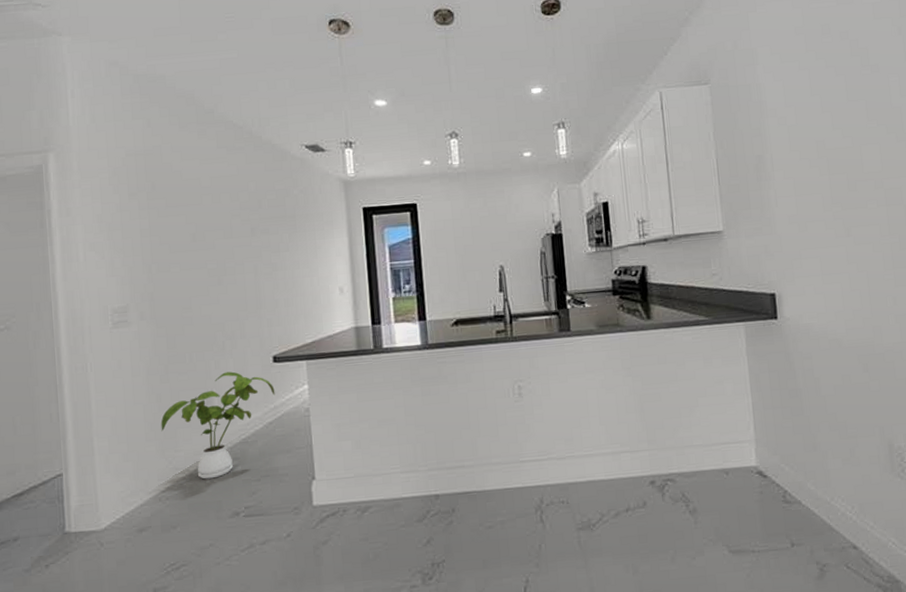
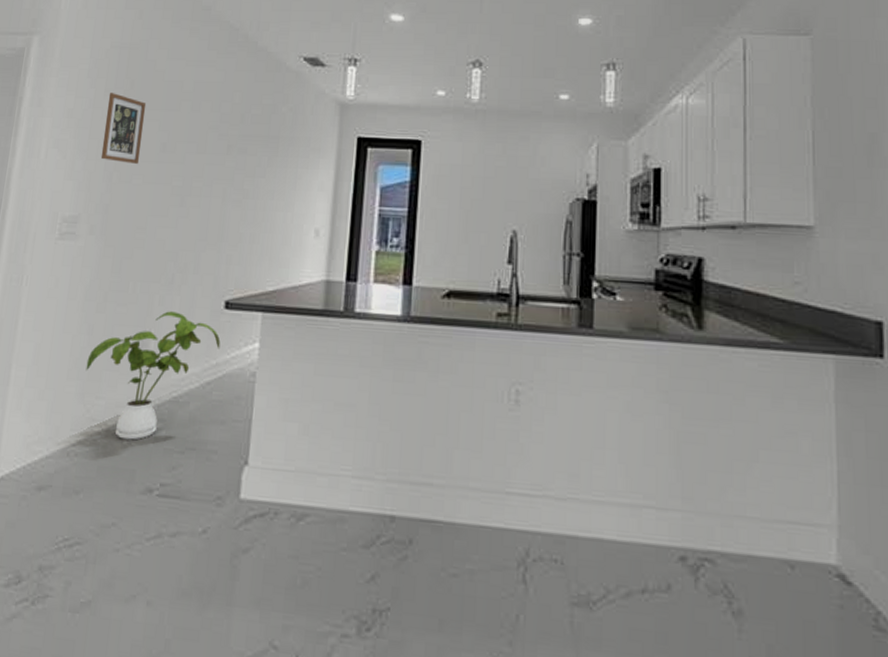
picture frame: none [133,196,173,256] -> present [100,93,147,164]

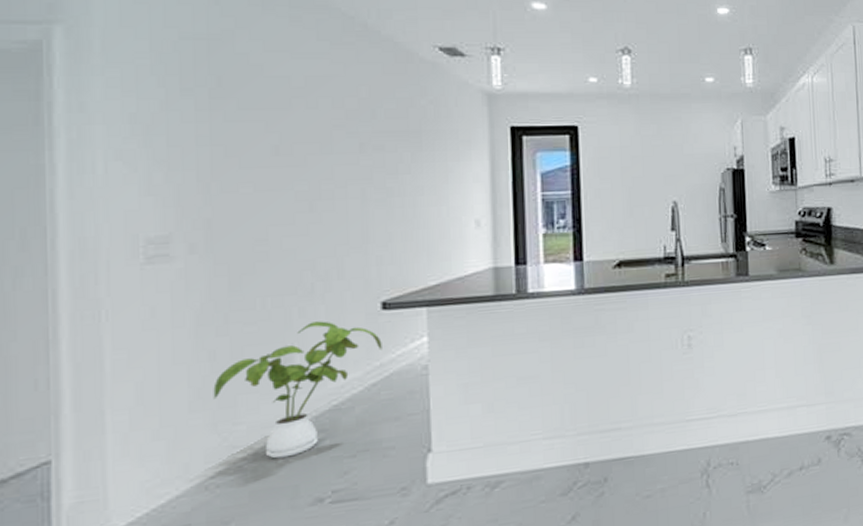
picture frame: present [100,93,147,164] -> none [187,92,245,171]

